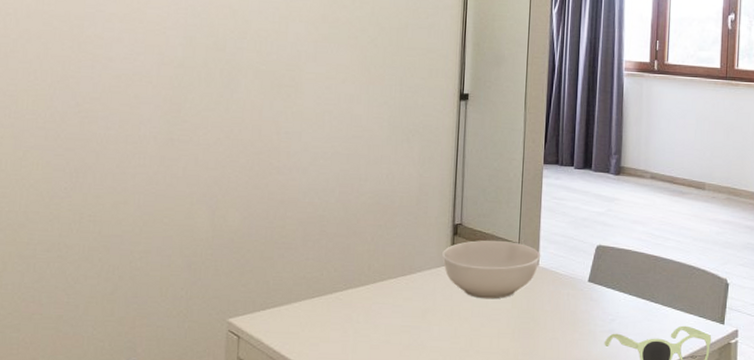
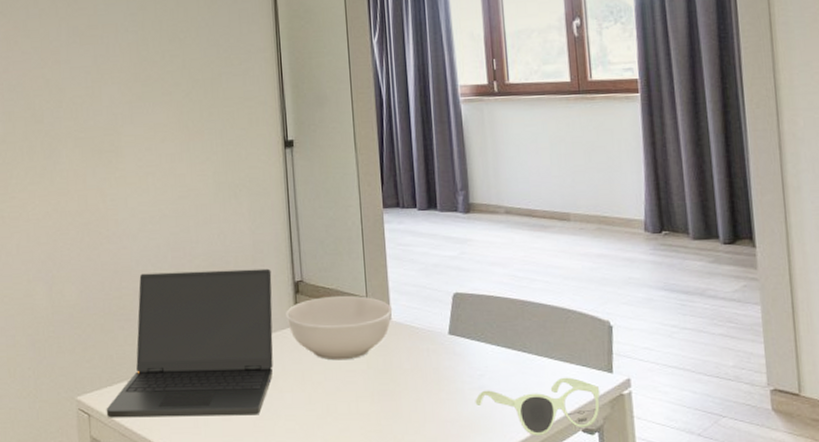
laptop: none [256,205,434,345] -> present [106,268,273,418]

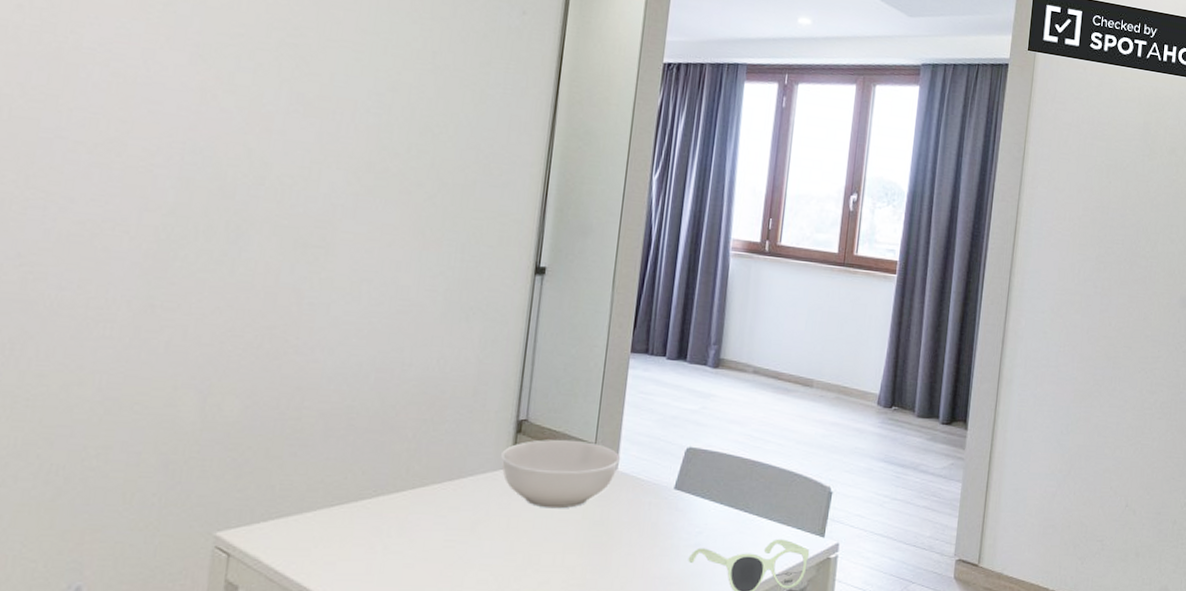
laptop: present [106,268,273,418] -> none [252,393,494,563]

